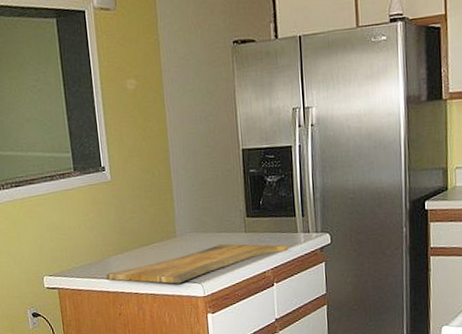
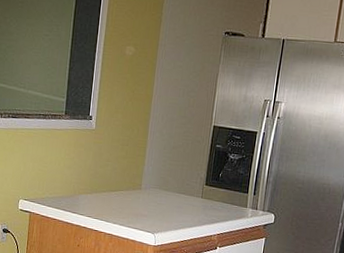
cutting board: present [106,243,288,284] -> none [73,203,236,230]

